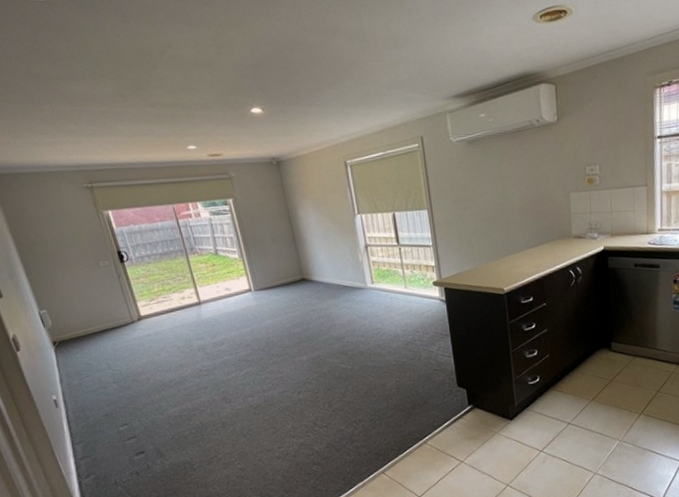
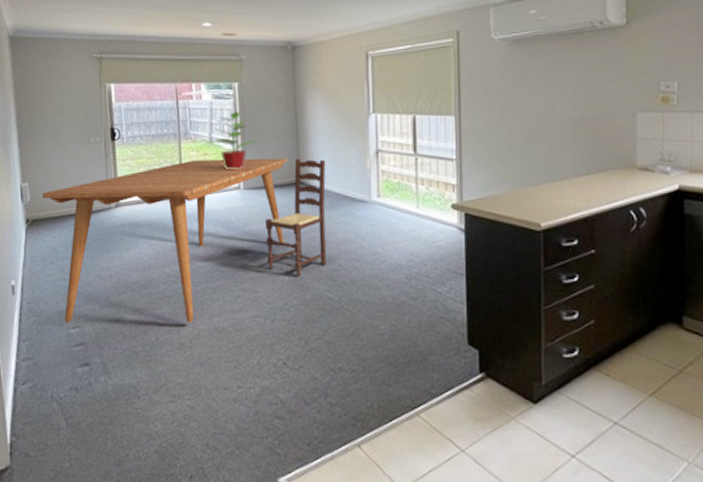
dining table: none [63,260,298,423] -> present [42,158,288,324]
potted plant: none [217,224,261,277] -> present [211,110,259,170]
dining chair: none [279,257,337,355] -> present [265,159,327,276]

